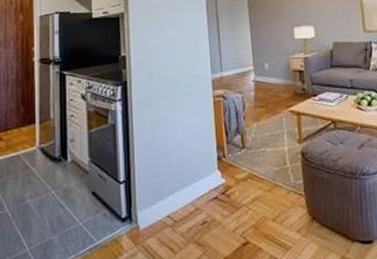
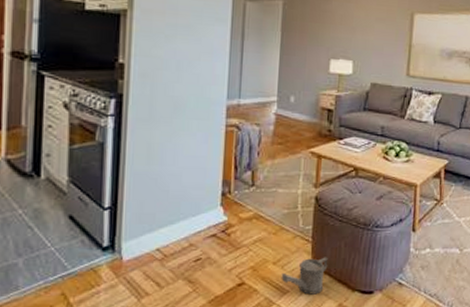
watering can: none [281,209,324,249] -> present [281,257,329,295]

